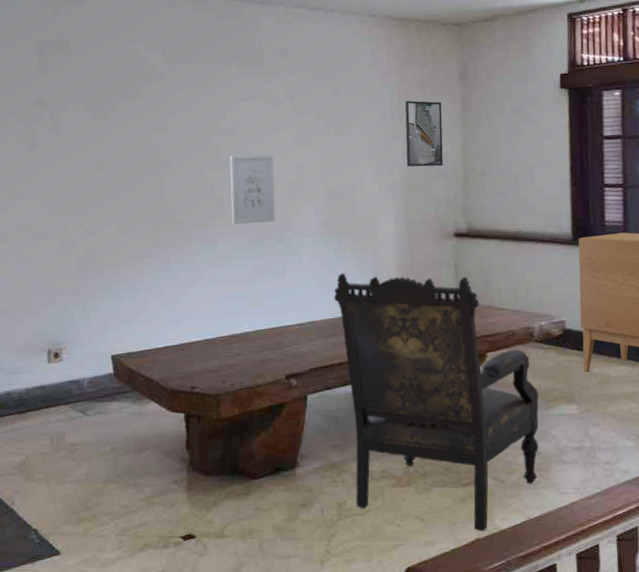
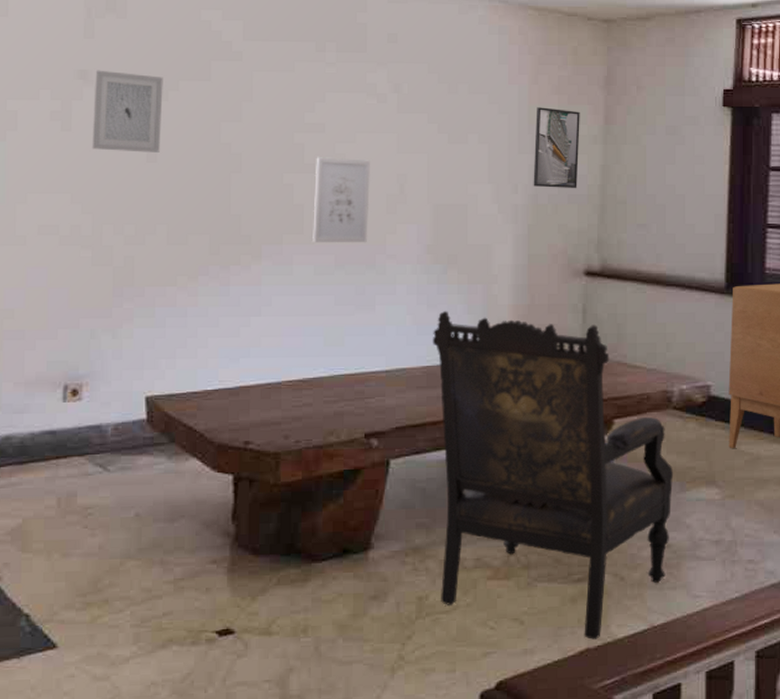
wall art: none [50,98,106,162] -> present [92,70,163,153]

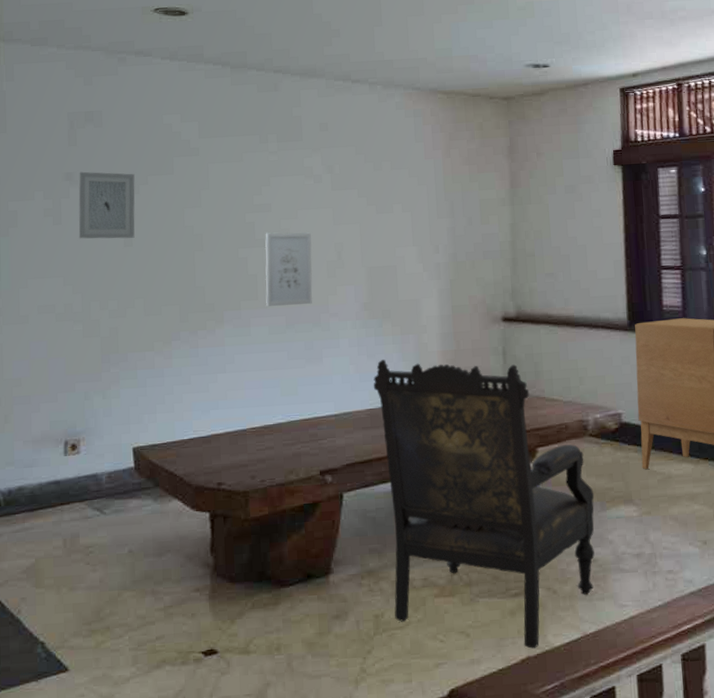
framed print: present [533,107,580,189] -> none [450,177,491,247]

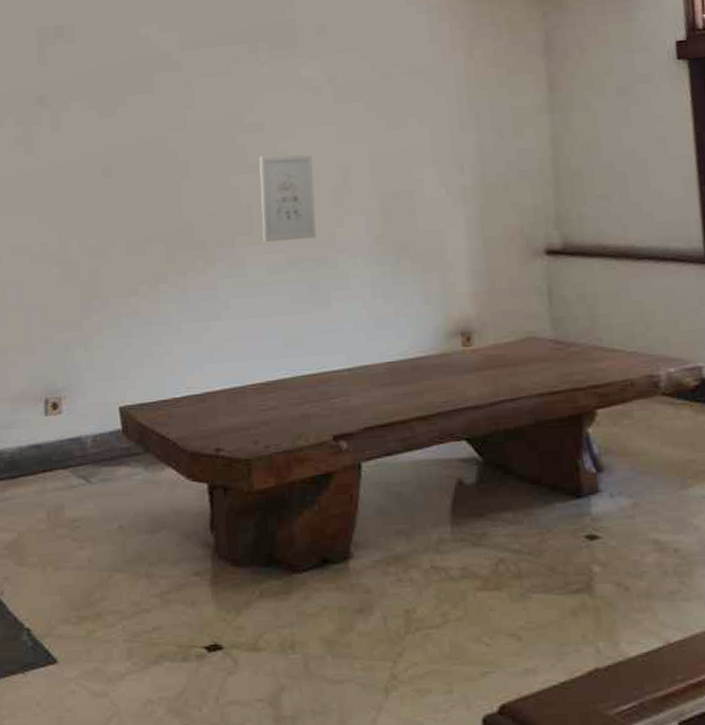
wall art: present [78,171,135,239] -> none [50,93,113,170]
armchair: present [373,360,595,649] -> none [391,303,677,658]

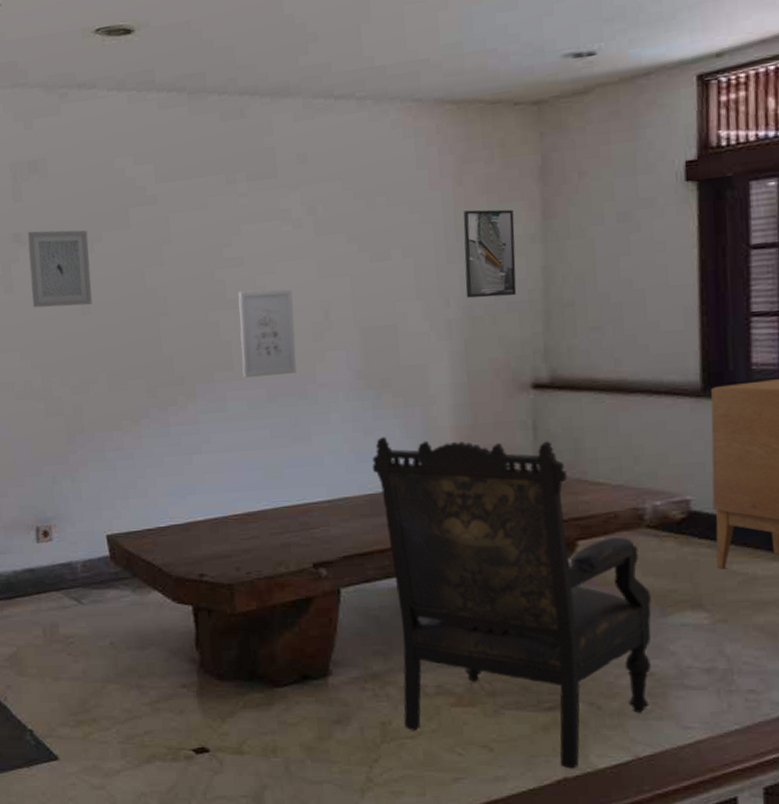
wall art: none [50,93,113,170] -> present [27,230,92,308]
armchair: none [391,303,677,658] -> present [372,437,652,769]
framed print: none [475,82,527,166] -> present [463,209,517,298]

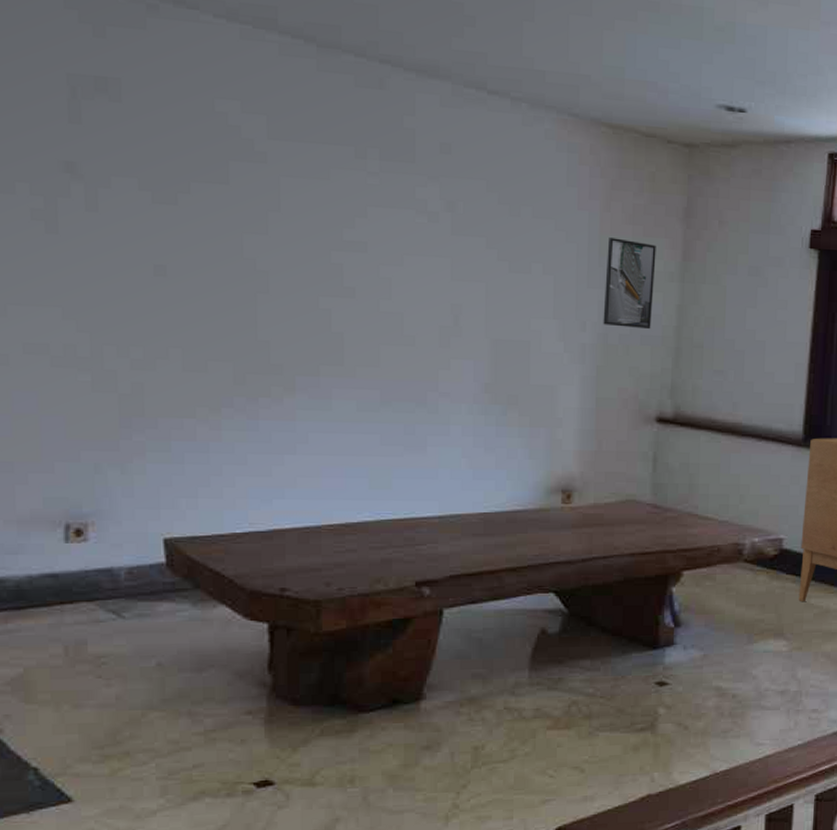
wall art: present [27,230,92,308] -> none [85,162,171,265]
wall art: present [238,289,297,378] -> none [354,280,420,379]
armchair: present [372,437,652,769] -> none [489,455,742,786]

